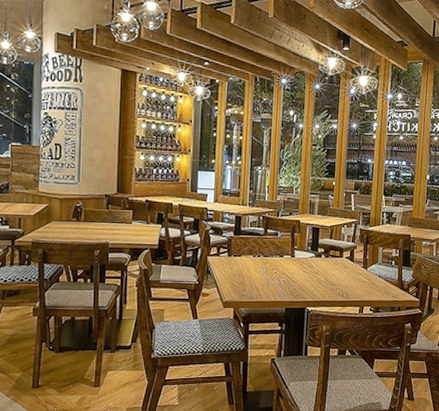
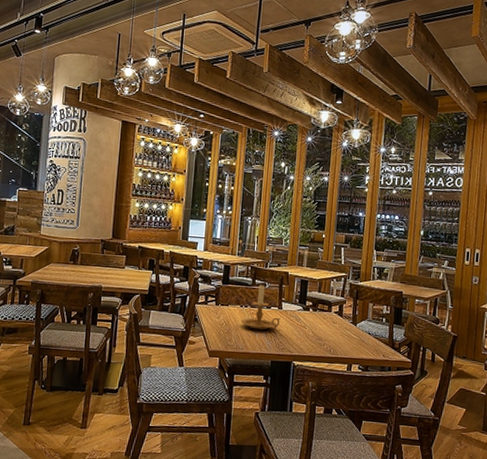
candle holder: none [255,233,293,279] -> present [242,284,280,330]

